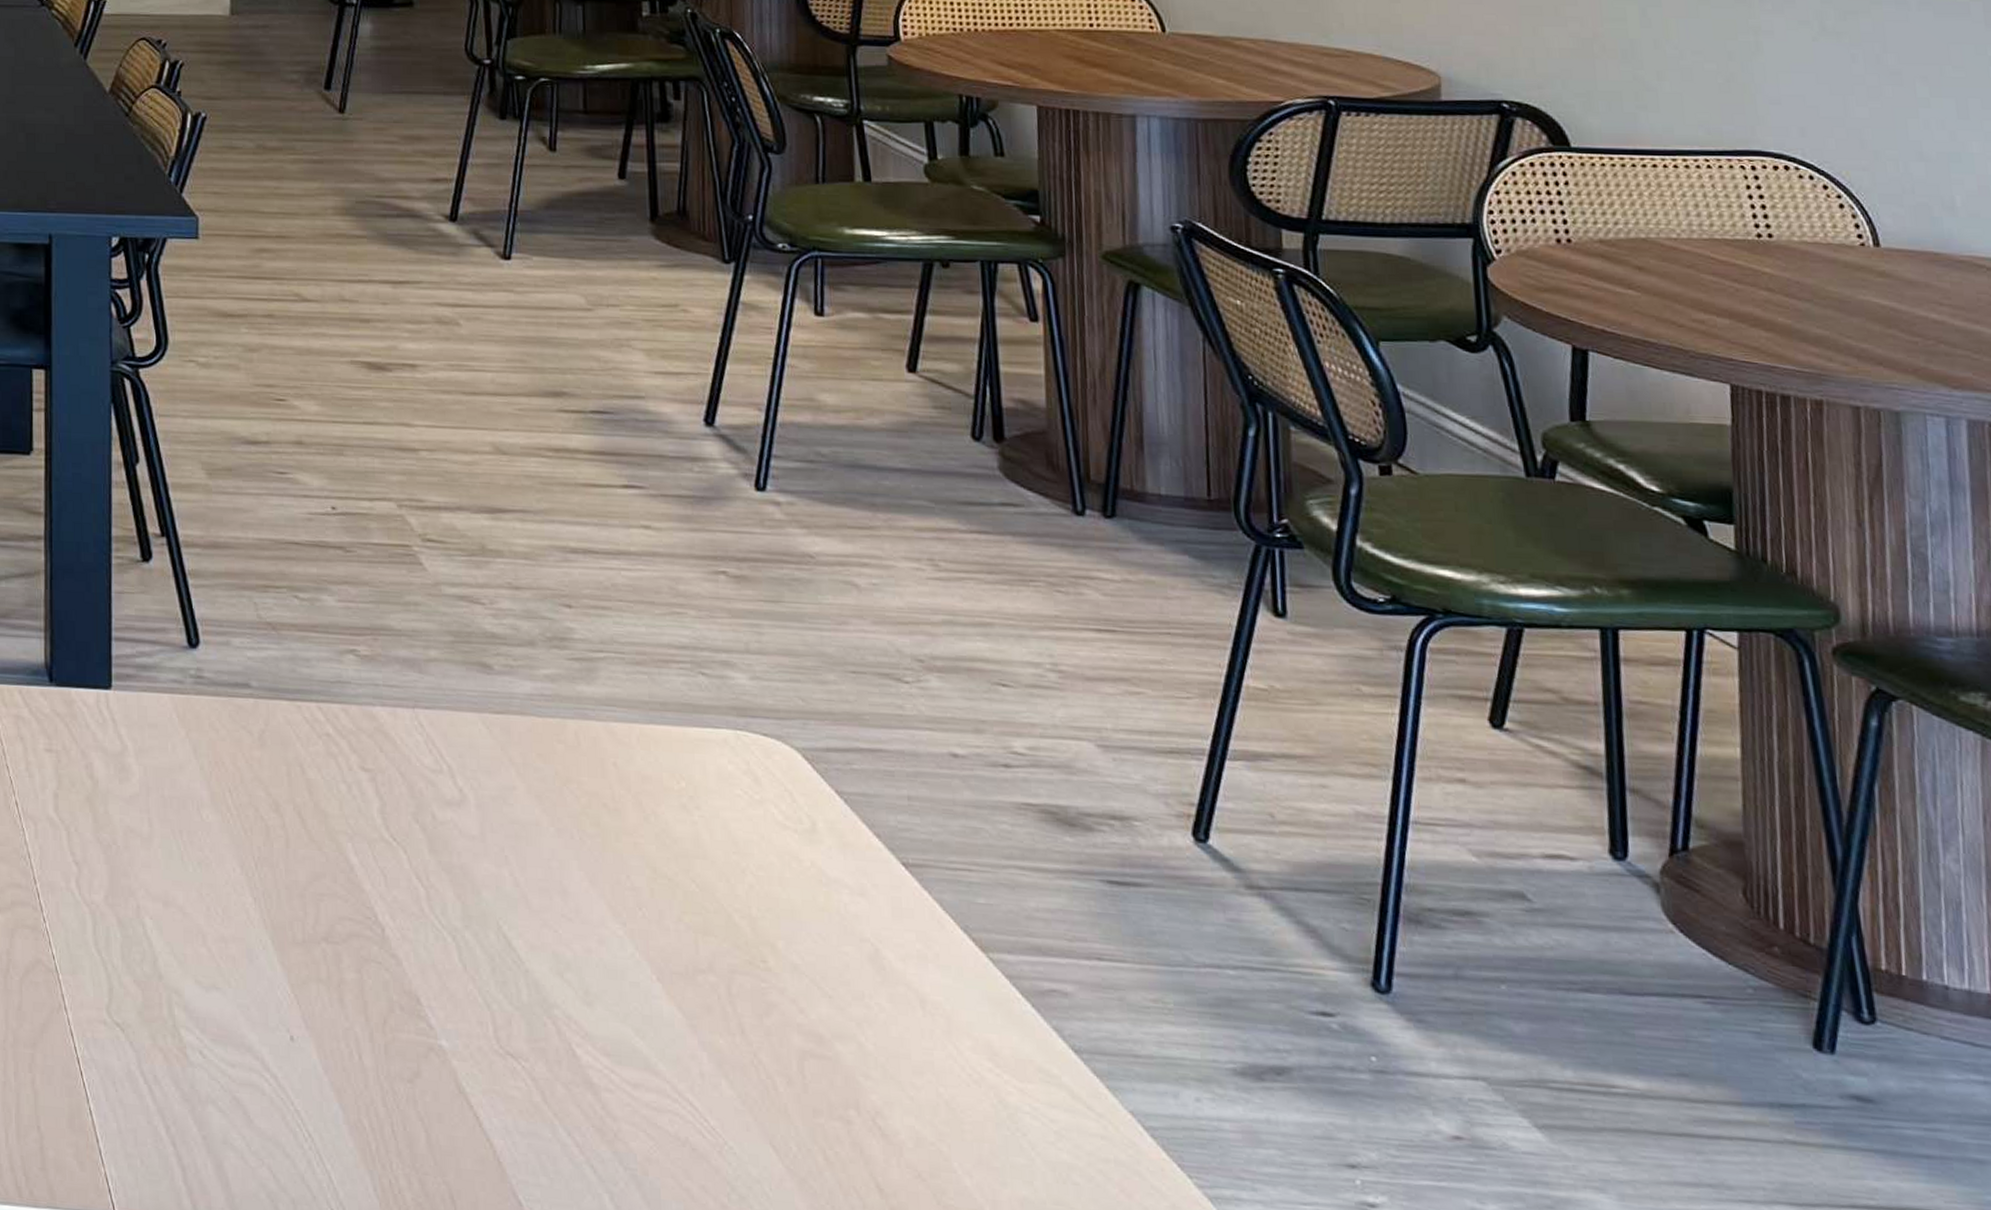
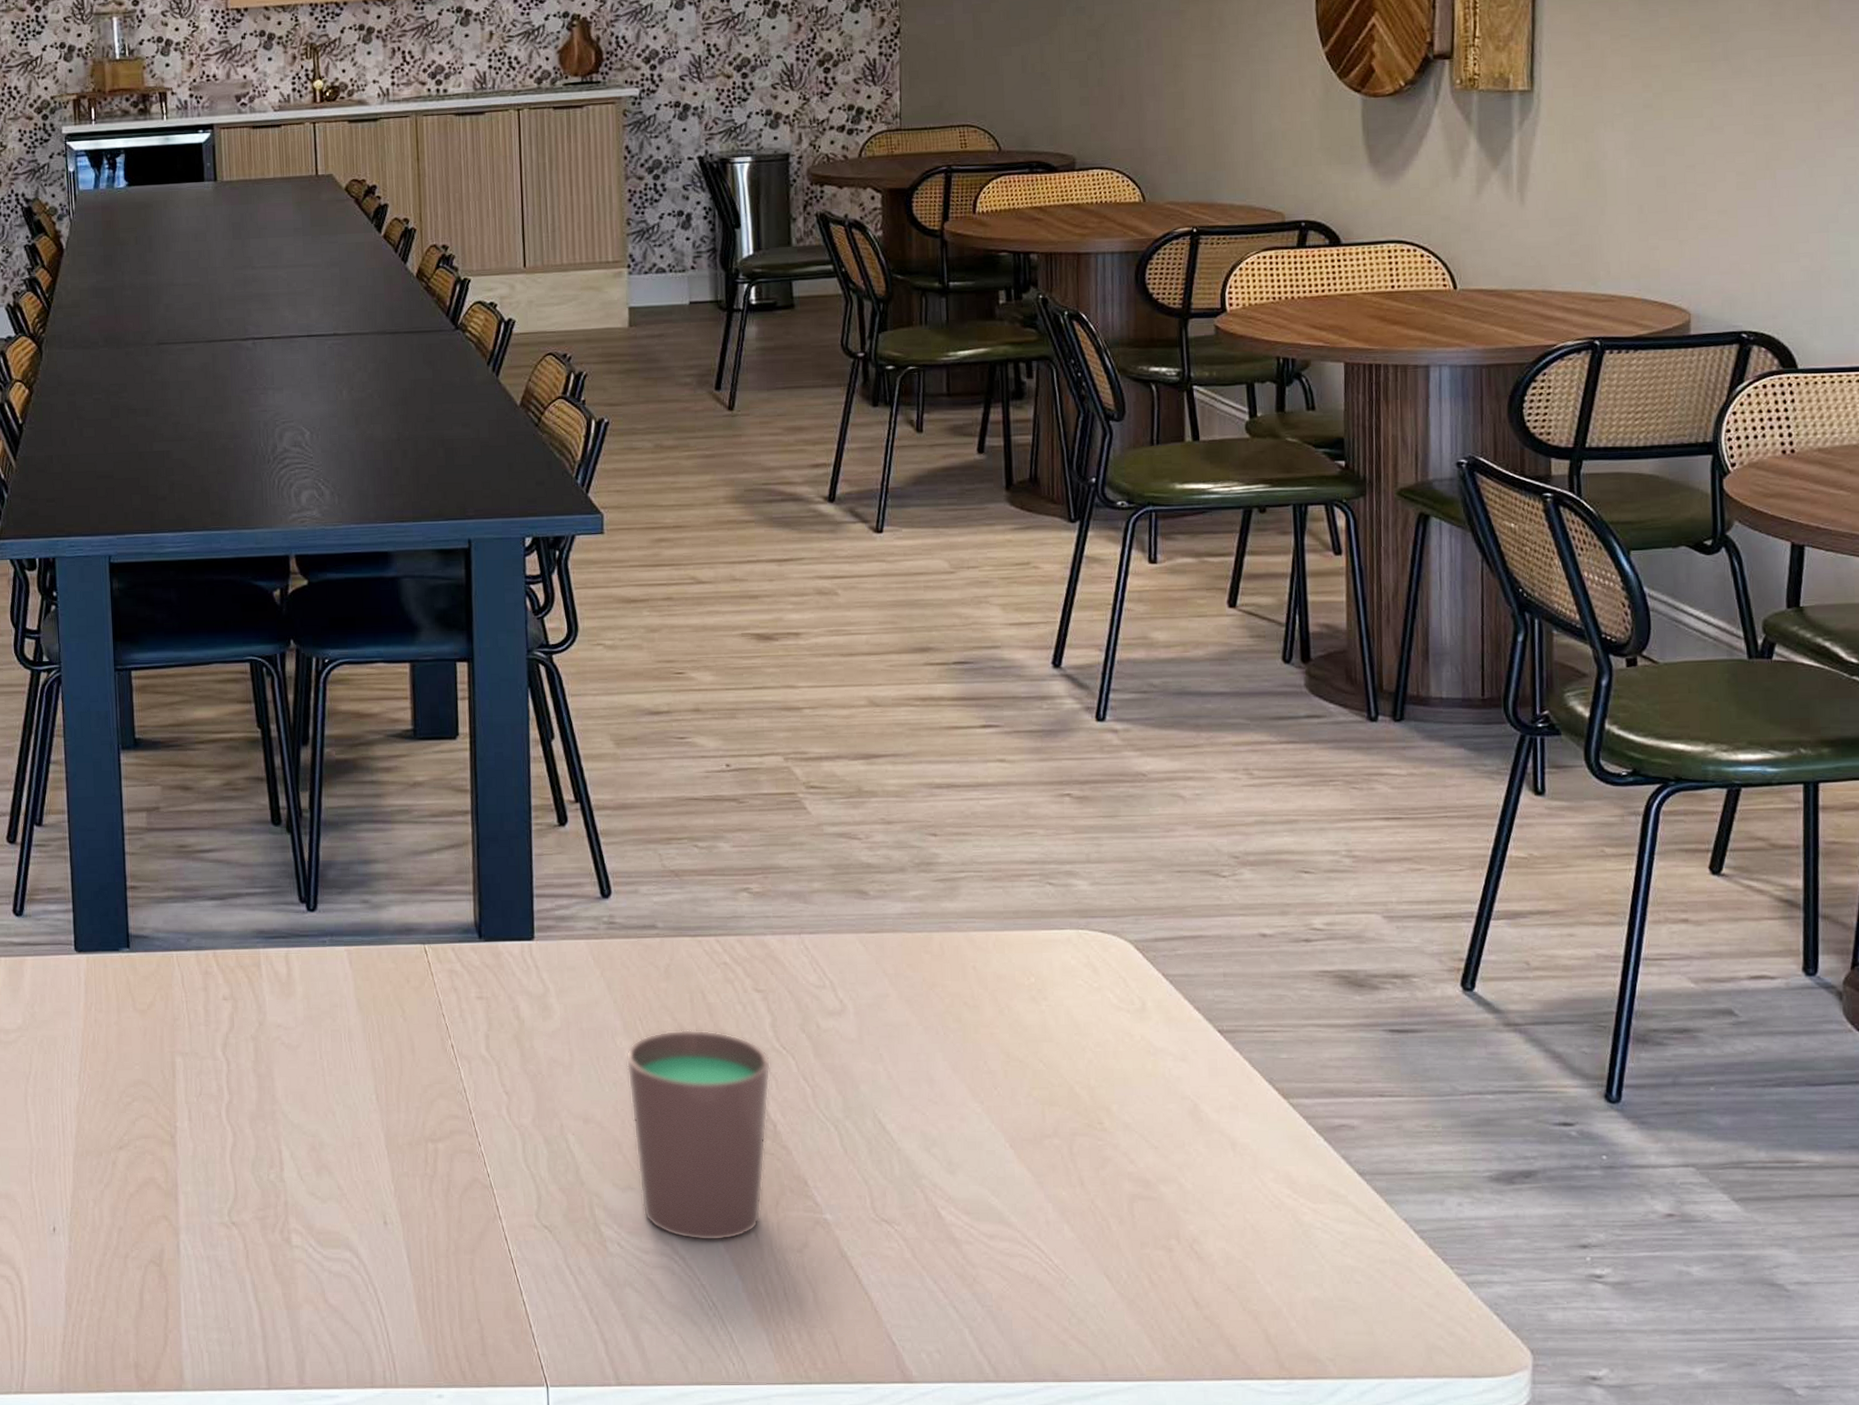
cup: none [213,807,379,1060] -> present [626,1029,771,1241]

